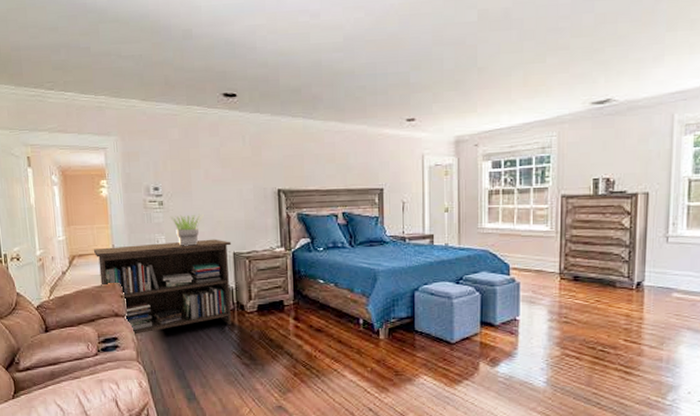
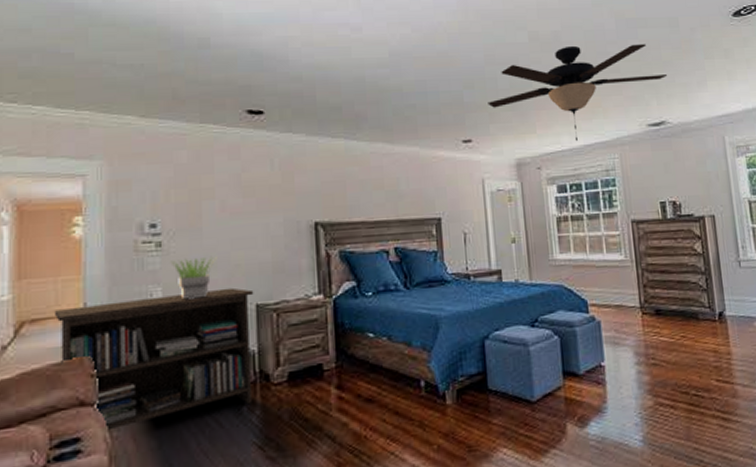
ceiling fan: none [432,17,621,119] -> present [488,43,668,141]

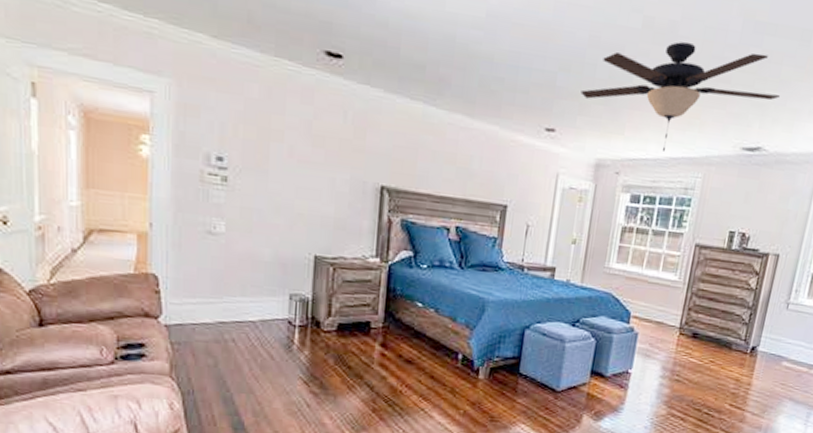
storage cabinet: present [54,287,254,431] -> none [121,224,314,345]
potted plant: present [170,257,217,300] -> none [235,197,281,240]

